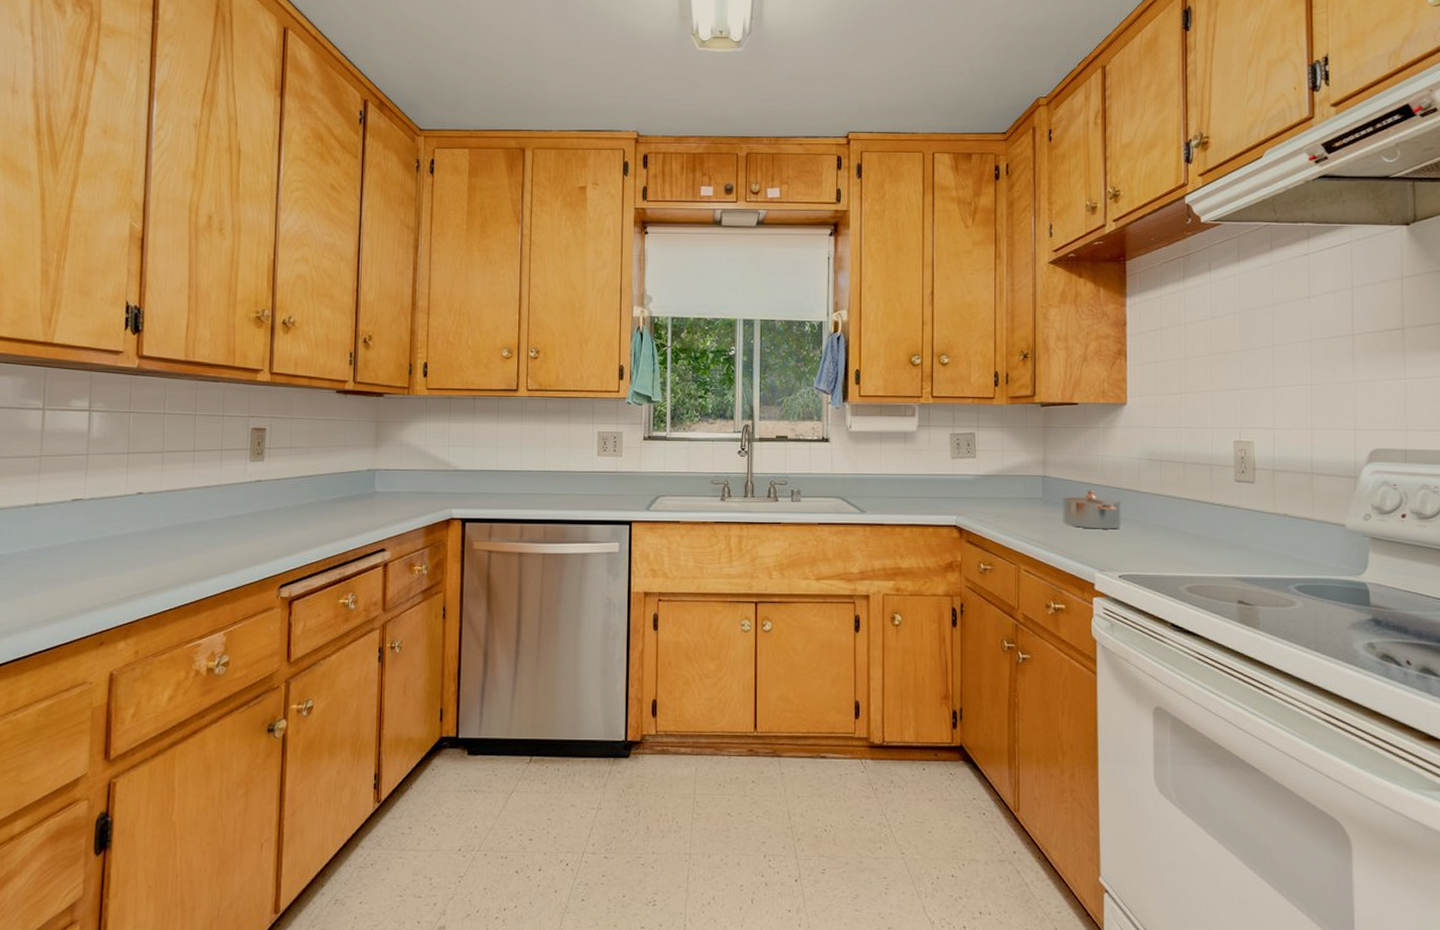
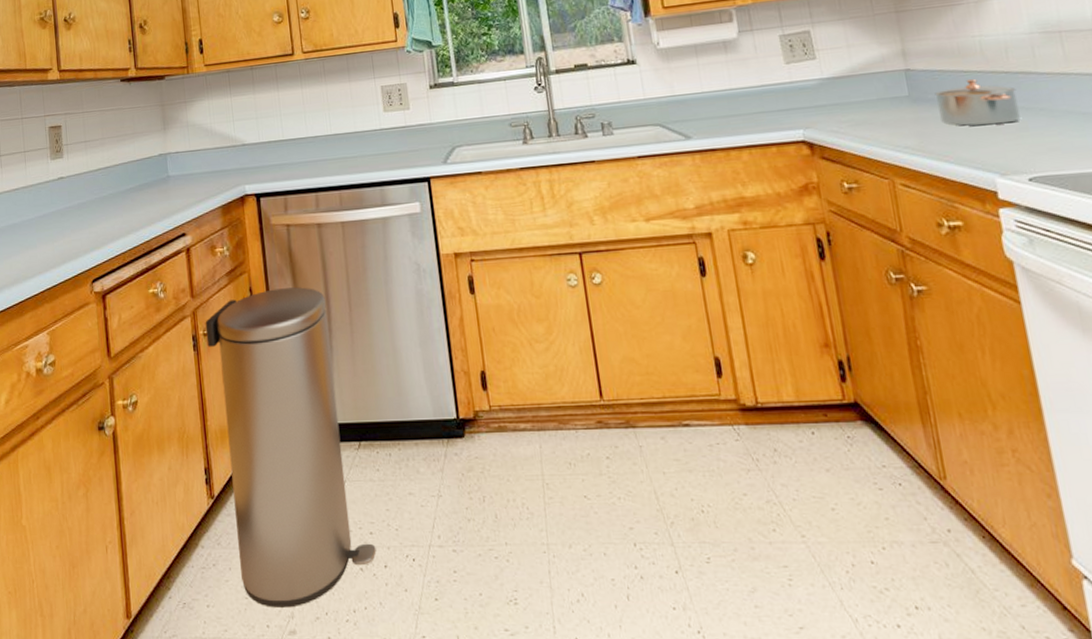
pedal bin: none [393,610,533,905] -> present [205,287,376,608]

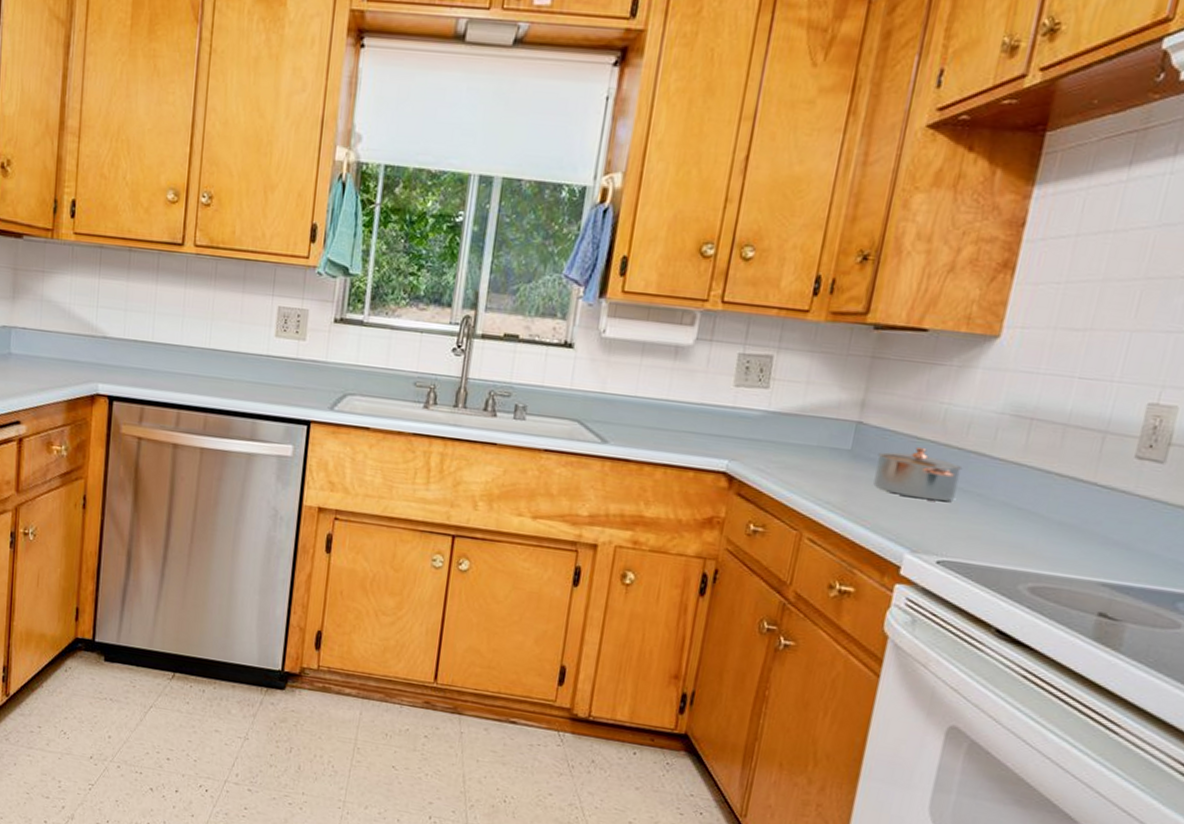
pedal bin: present [205,287,376,608] -> none [26,502,170,810]

